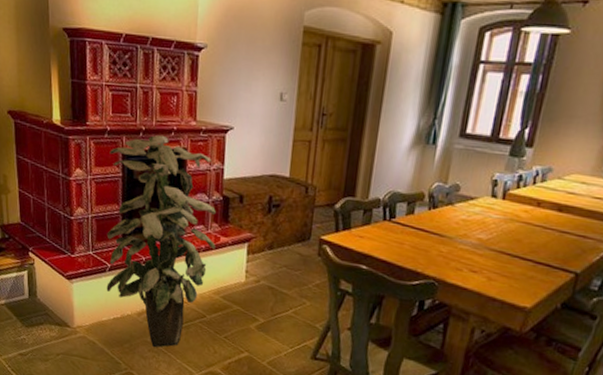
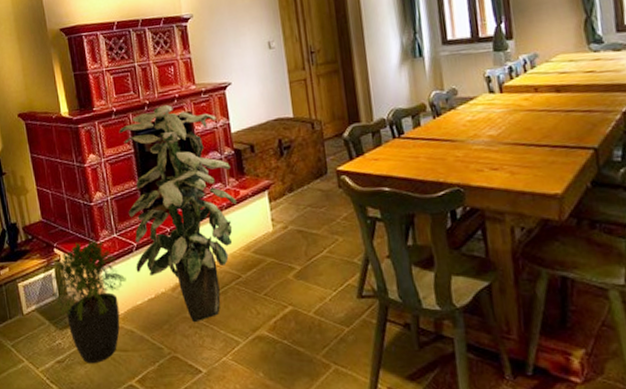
potted plant: none [18,251,96,363] -> present [46,239,127,363]

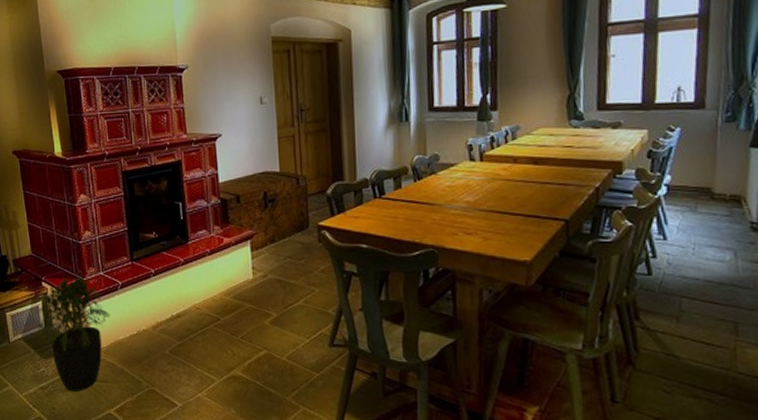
indoor plant: present [119,104,237,323] -> none [110,151,220,360]

